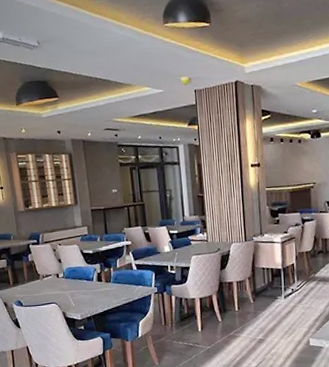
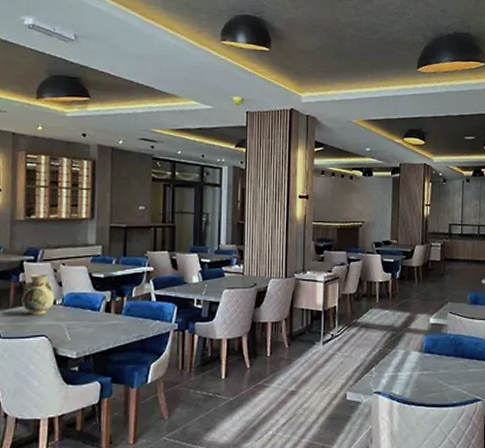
vase: none [33,254,58,287] -> present [21,274,55,315]

